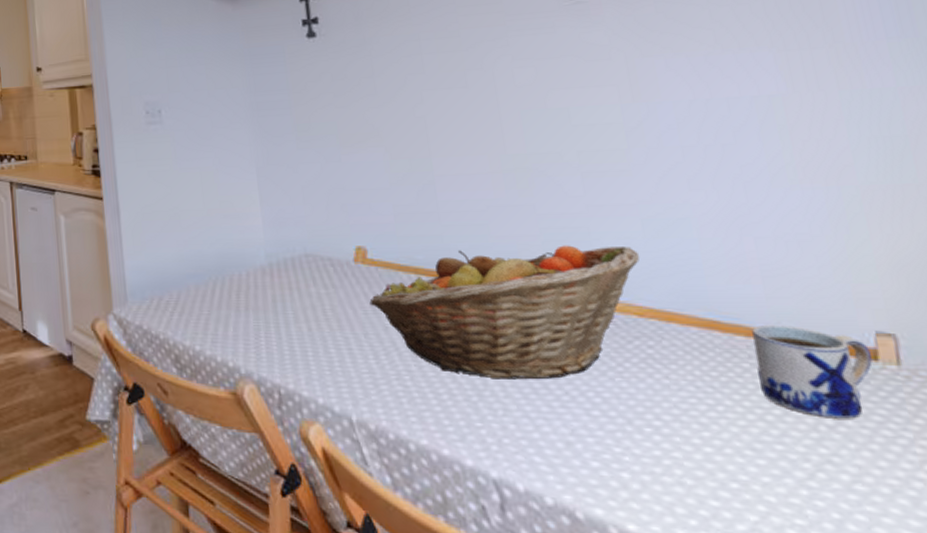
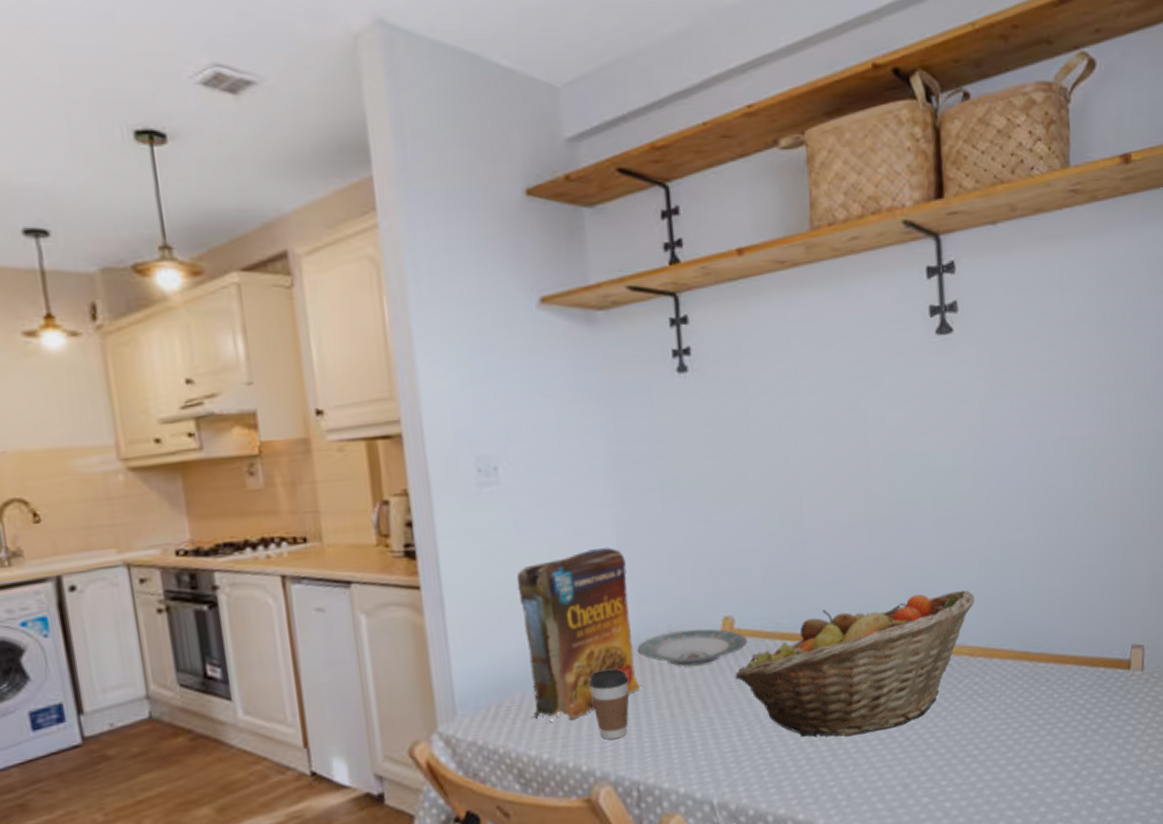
cereal box: none [175,178,281,321] -> present [516,547,642,723]
coffee cup: none [234,280,270,343] -> present [588,668,630,740]
plate: none [276,254,381,287] -> present [637,628,748,667]
mug: present [751,326,873,419] -> none [1050,648,1127,724]

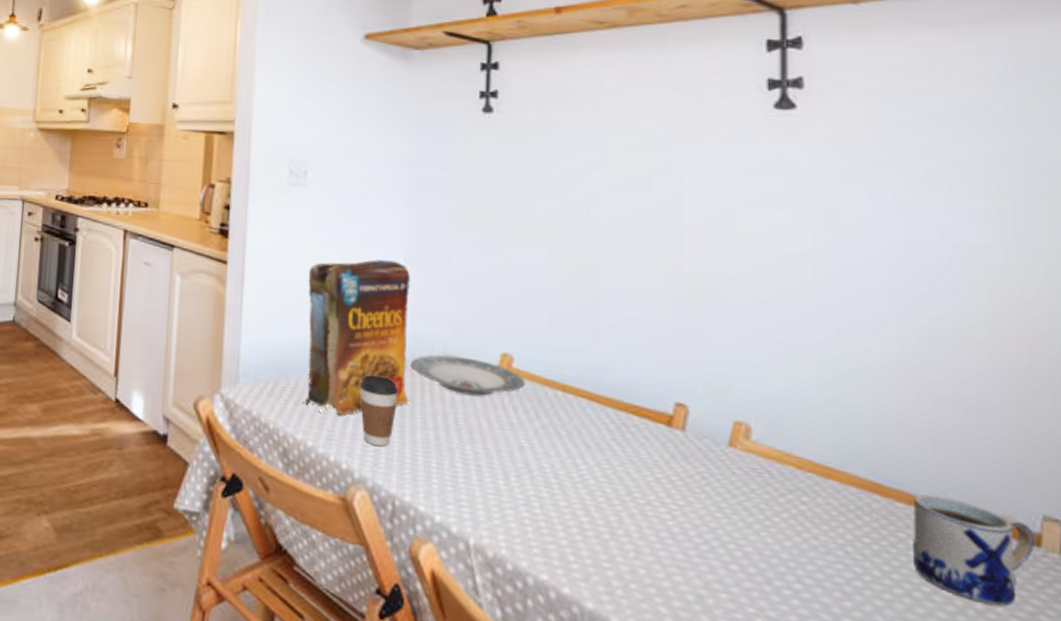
fruit basket: present [735,590,976,737] -> none [508,371,808,525]
mug: none [1050,648,1127,724] -> present [913,494,1034,607]

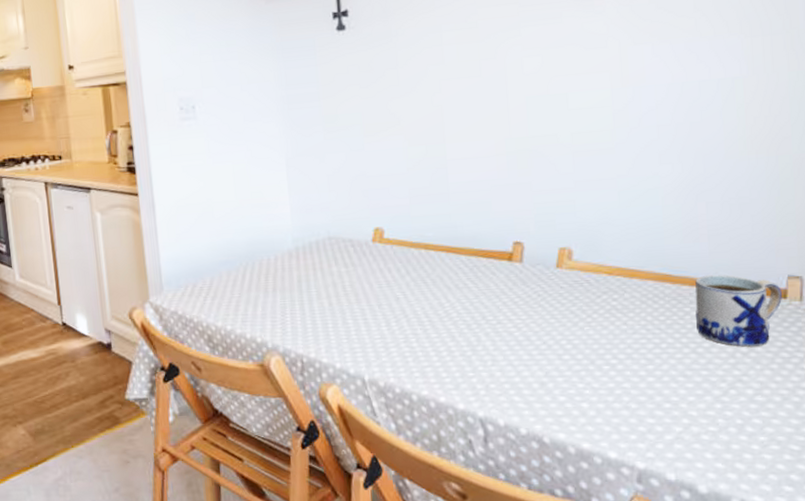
cereal box: present [302,259,410,416] -> none [208,169,306,302]
coffee cup: present [359,374,399,447] -> none [263,264,295,320]
plate: present [410,355,526,396] -> none [302,236,396,266]

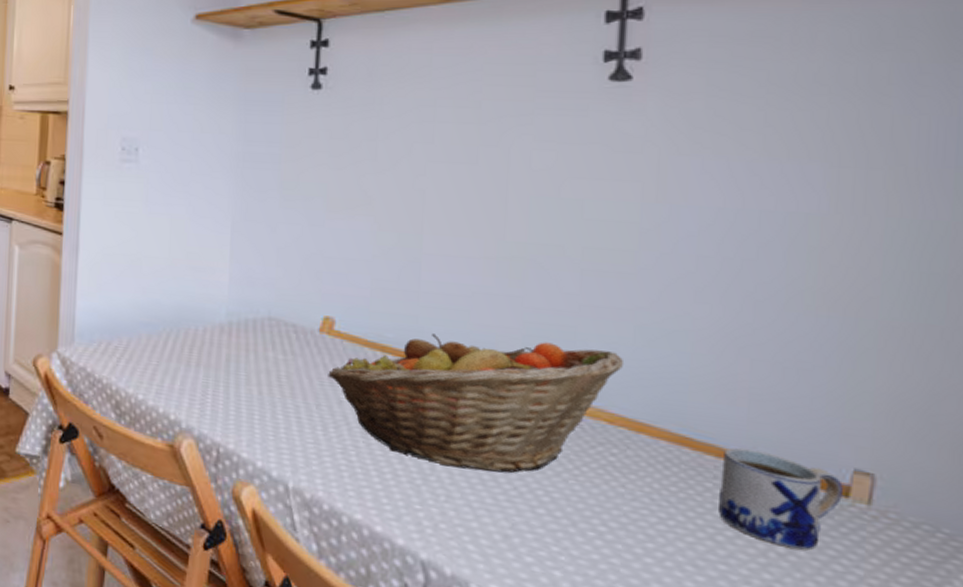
fruit basket: none [384,216,614,336] -> present [328,333,625,473]

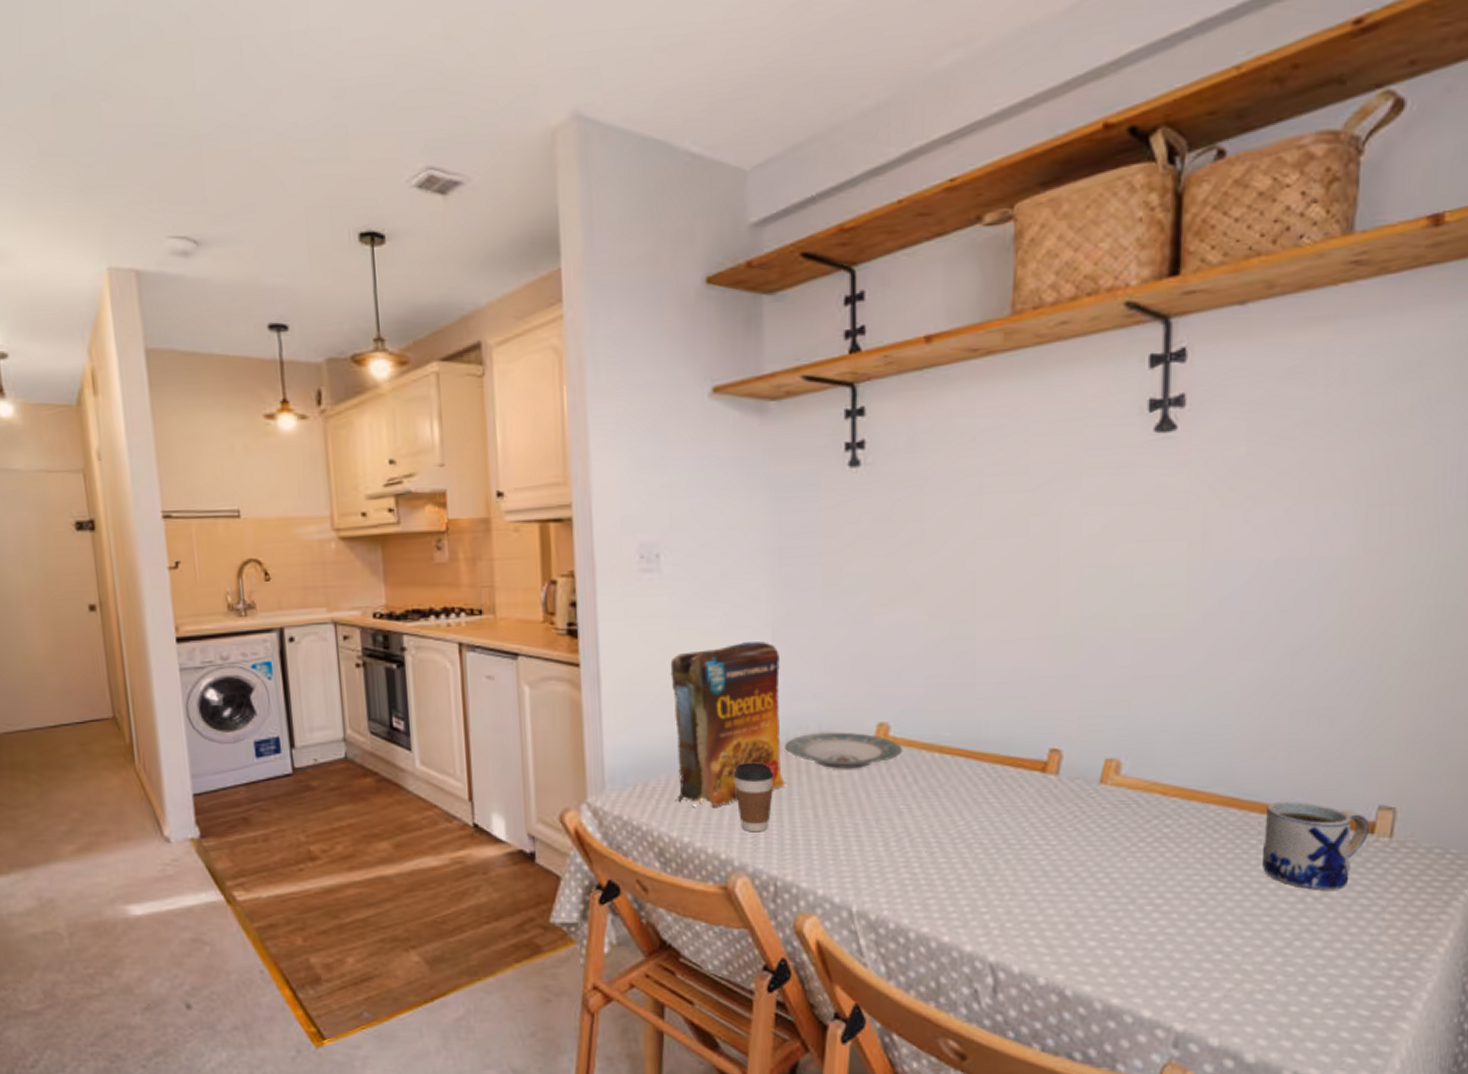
cereal box: none [134,230,237,373] -> present [670,642,787,809]
coffee cup: none [187,336,224,401] -> present [733,762,774,833]
plate: none [235,318,346,356] -> present [784,732,903,769]
fruit basket: present [328,333,625,473] -> none [886,720,1176,863]

